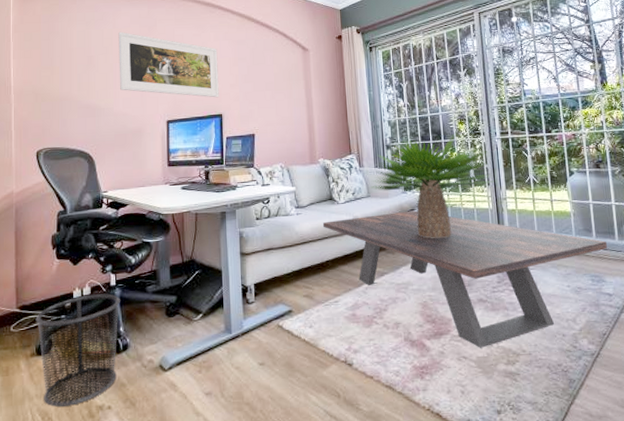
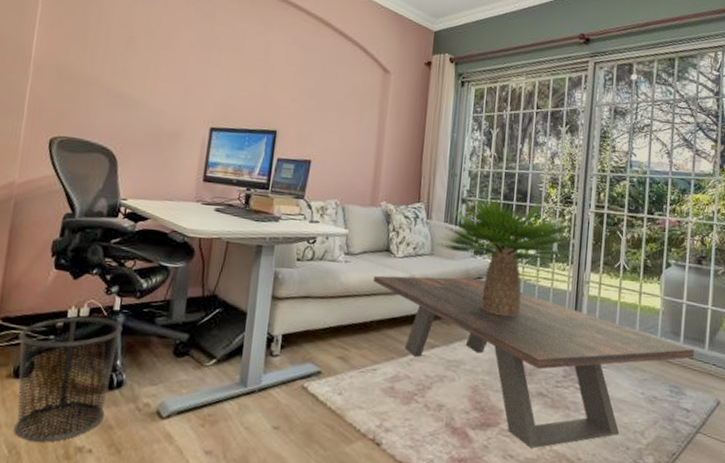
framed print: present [118,31,219,98] -> none [161,13,284,111]

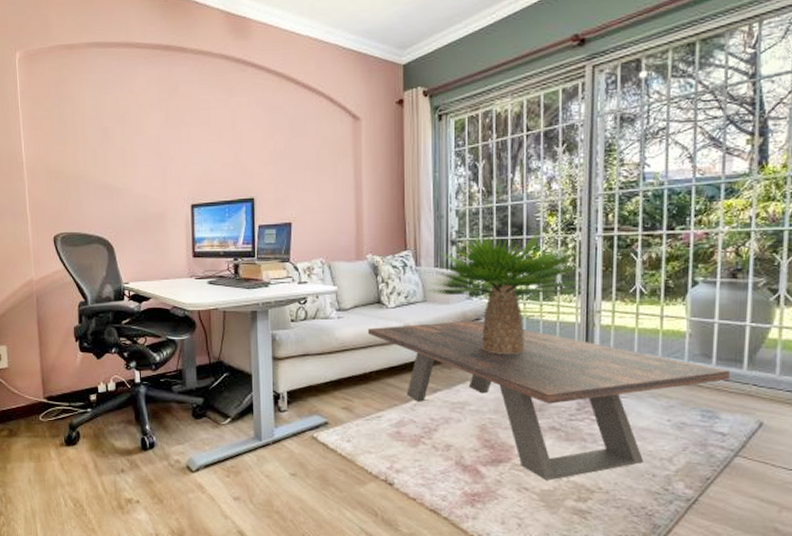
waste bin: present [14,316,123,442] -> none [62,390,146,496]

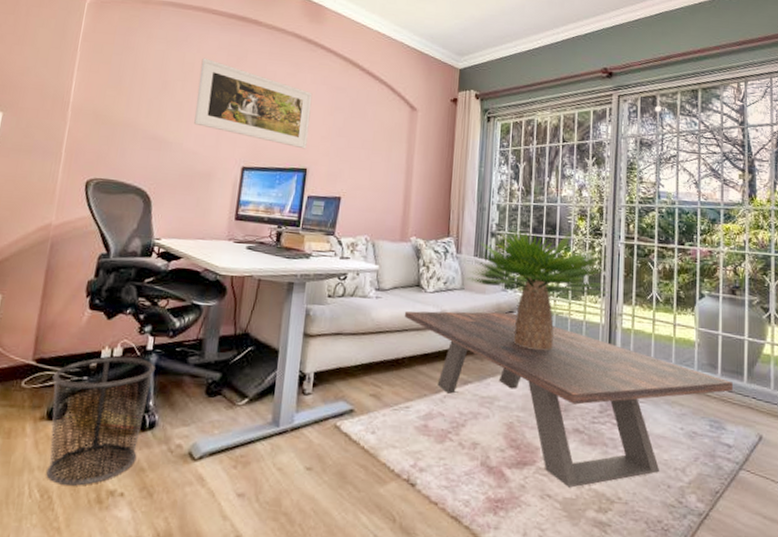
waste bin: none [62,390,146,496] -> present [46,356,155,486]
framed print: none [135,97,251,178] -> present [194,57,313,149]

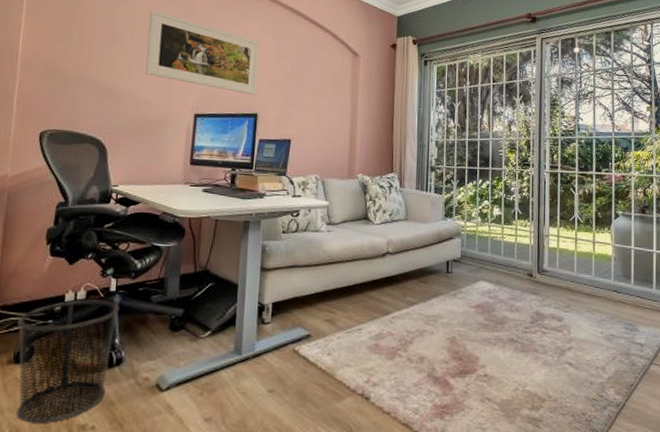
coffee table: present [404,311,733,488] -> none [354,239,644,390]
potted plant: present [467,228,611,350] -> none [410,160,538,271]

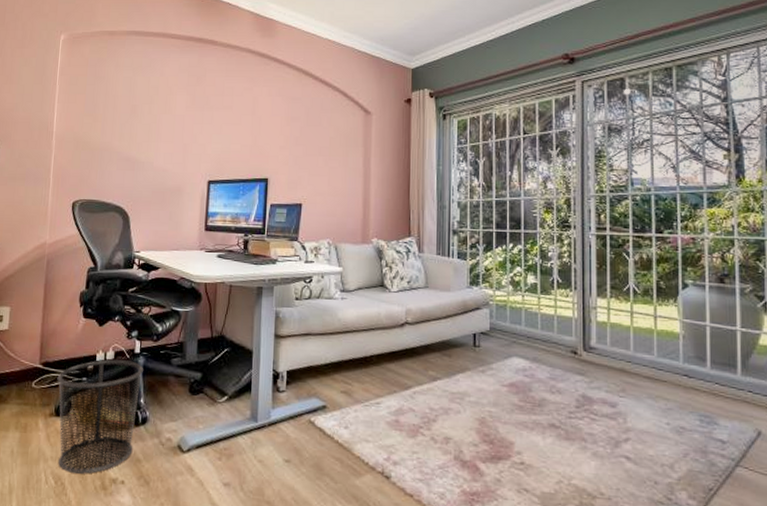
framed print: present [145,9,260,96] -> none [162,80,269,160]

